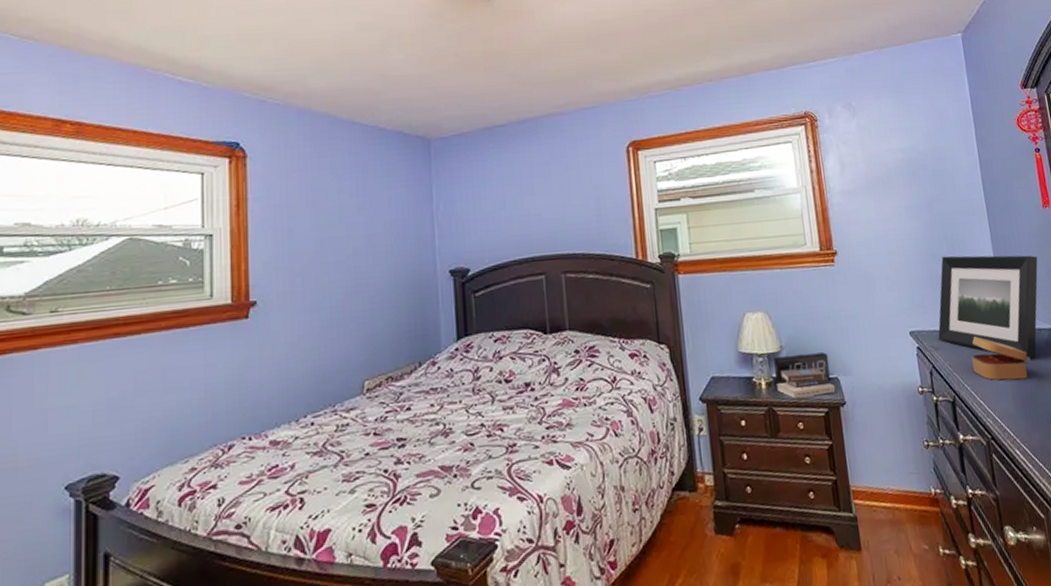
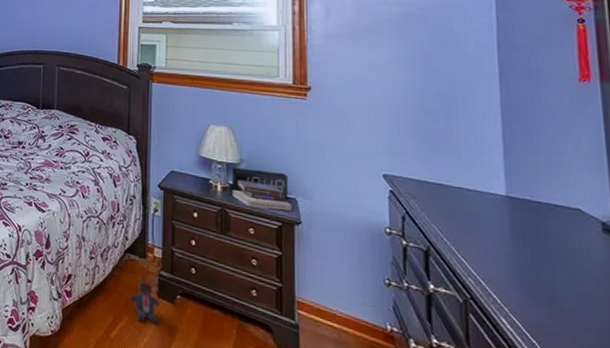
teddy bear: none [684,515,719,571] -> present [129,278,160,325]
picture frame: present [938,255,1038,359] -> none [417,110,564,234]
jewelry box: present [971,336,1031,381] -> none [456,195,537,251]

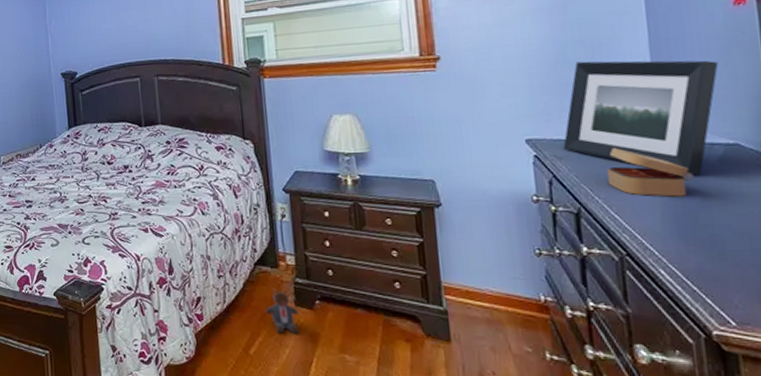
alarm clock: present [229,167,289,201] -> none [360,155,425,184]
books: present [232,179,292,211] -> none [364,168,431,196]
picture frame: none [417,110,564,234] -> present [563,60,719,176]
jewelry box: none [456,195,537,251] -> present [606,148,694,197]

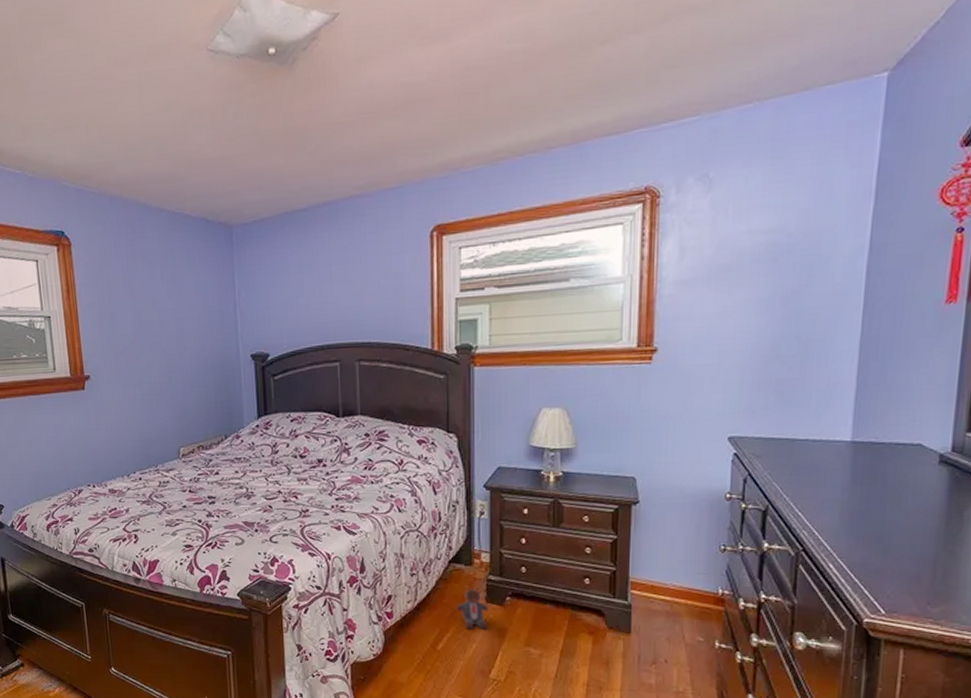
picture frame: present [563,60,719,176] -> none [762,357,919,475]
jewelry box: present [606,148,694,197] -> none [797,446,875,495]

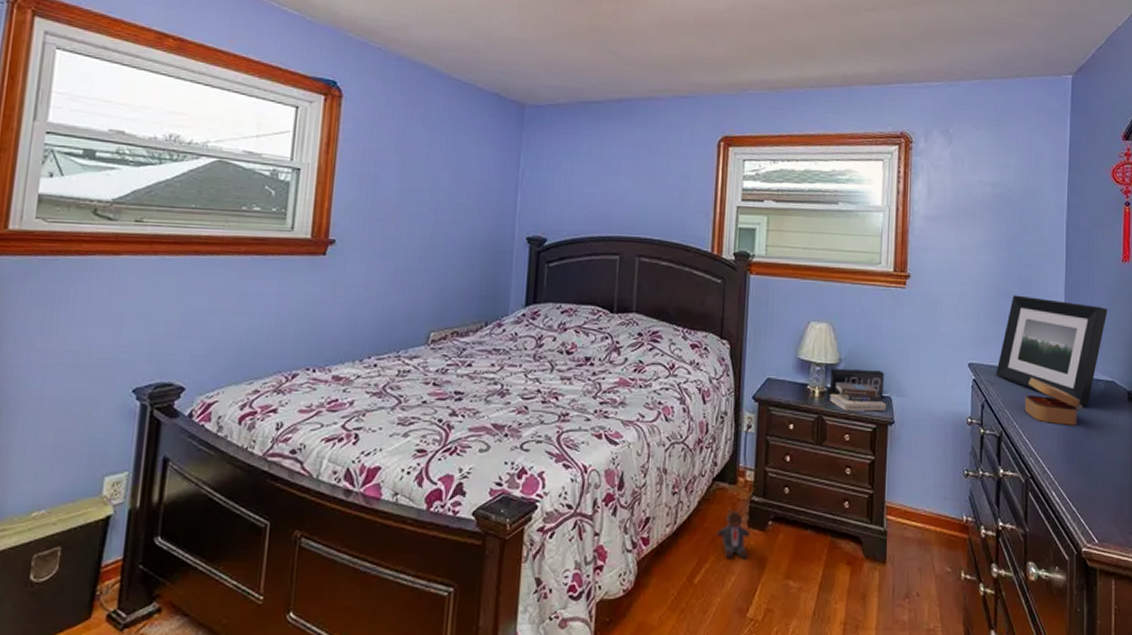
alarm clock: none [563,451,628,481] -> present [827,368,885,400]
books: none [566,465,630,493] -> present [830,381,887,412]
picture frame: none [762,357,919,475] -> present [996,295,1108,407]
jewelry box: none [797,446,875,495] -> present [1024,377,1083,425]

